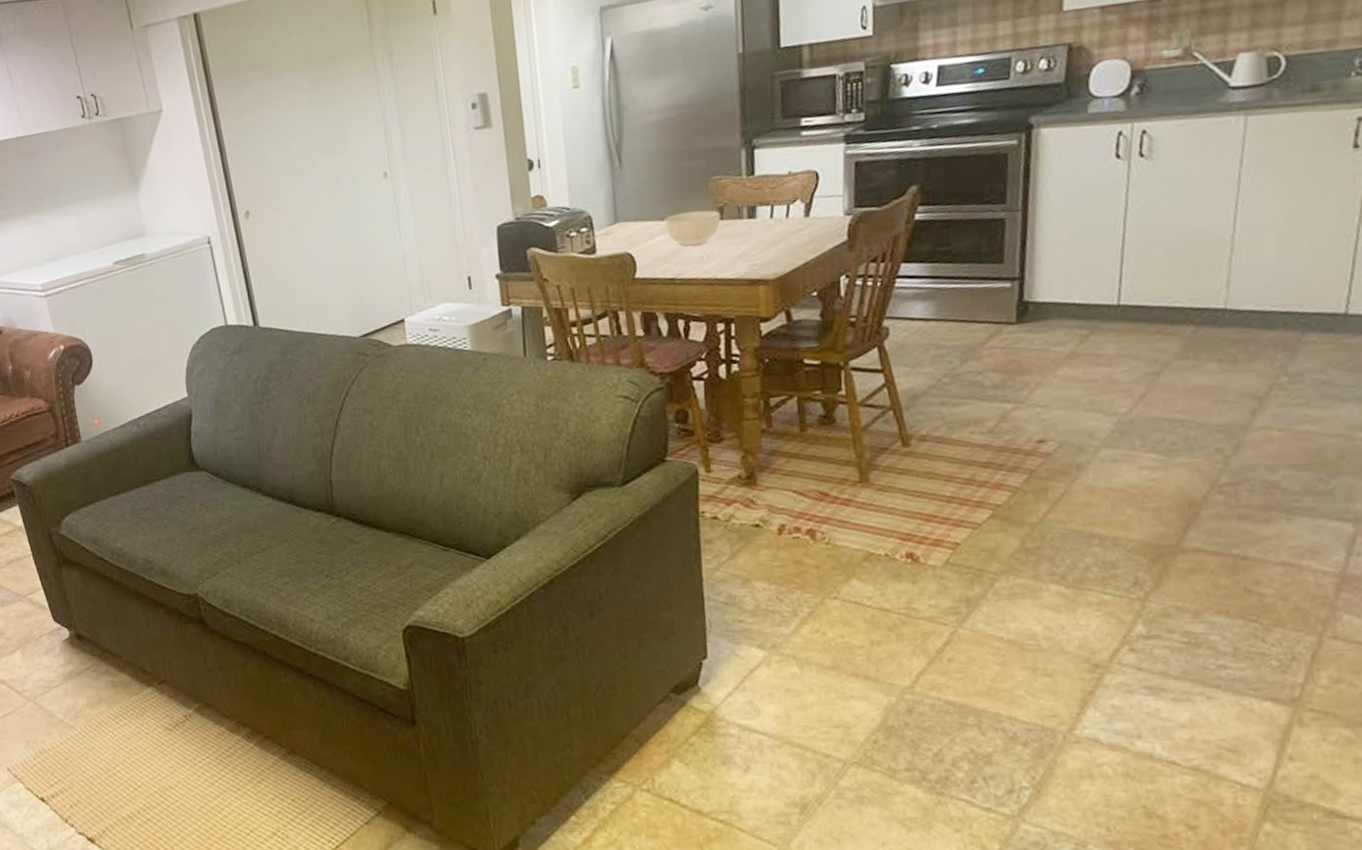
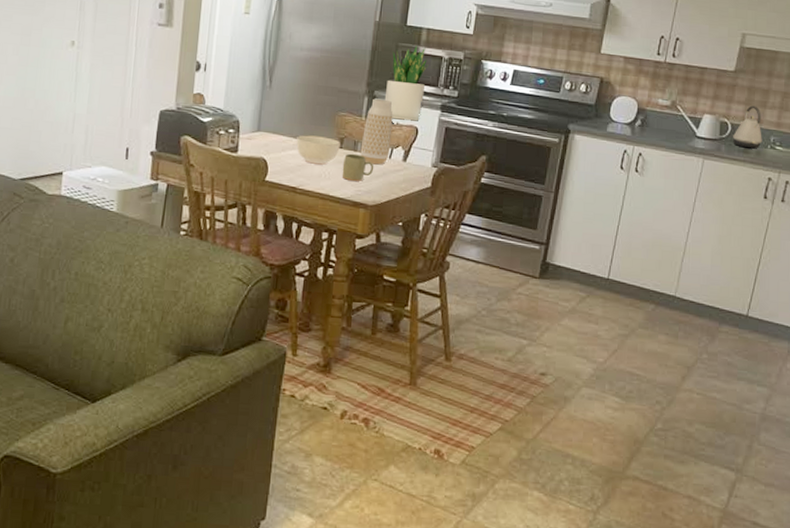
mug: none [727,221,769,256] -> present [342,153,374,181]
vase: none [746,146,786,230] -> present [360,98,393,165]
planter: none [766,70,819,169] -> present [384,46,428,121]
kettle: none [1290,21,1341,86] -> present [733,105,762,149]

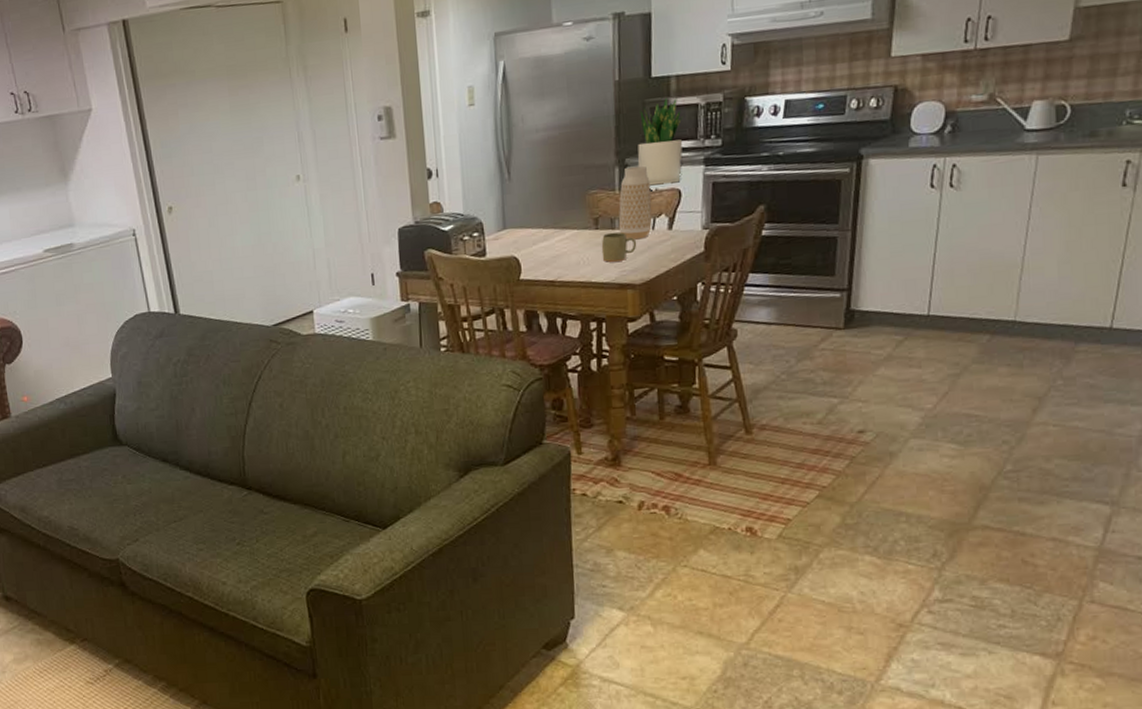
bowl: present [296,134,341,165] -> none [547,220,597,253]
kettle: present [733,105,762,149] -> none [1074,76,1114,132]

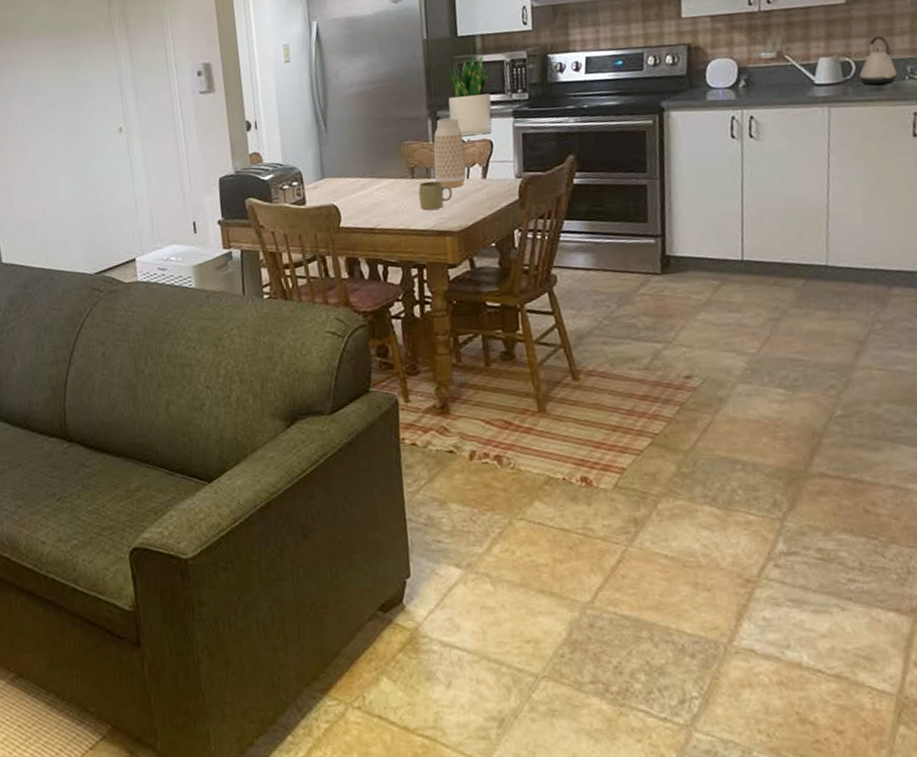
kettle: none [1074,76,1114,132] -> present [859,35,897,86]

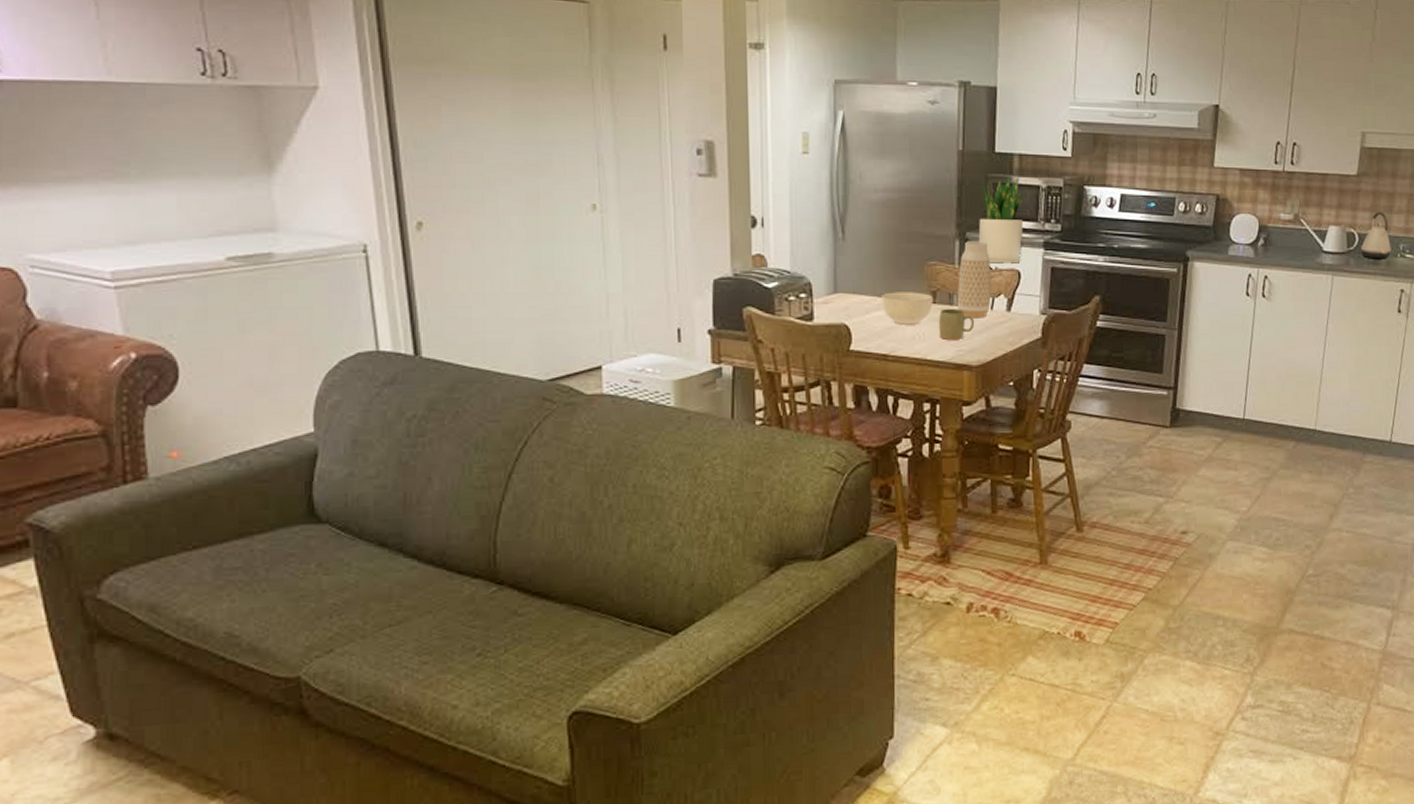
bowl: none [364,169,413,201] -> present [882,292,934,325]

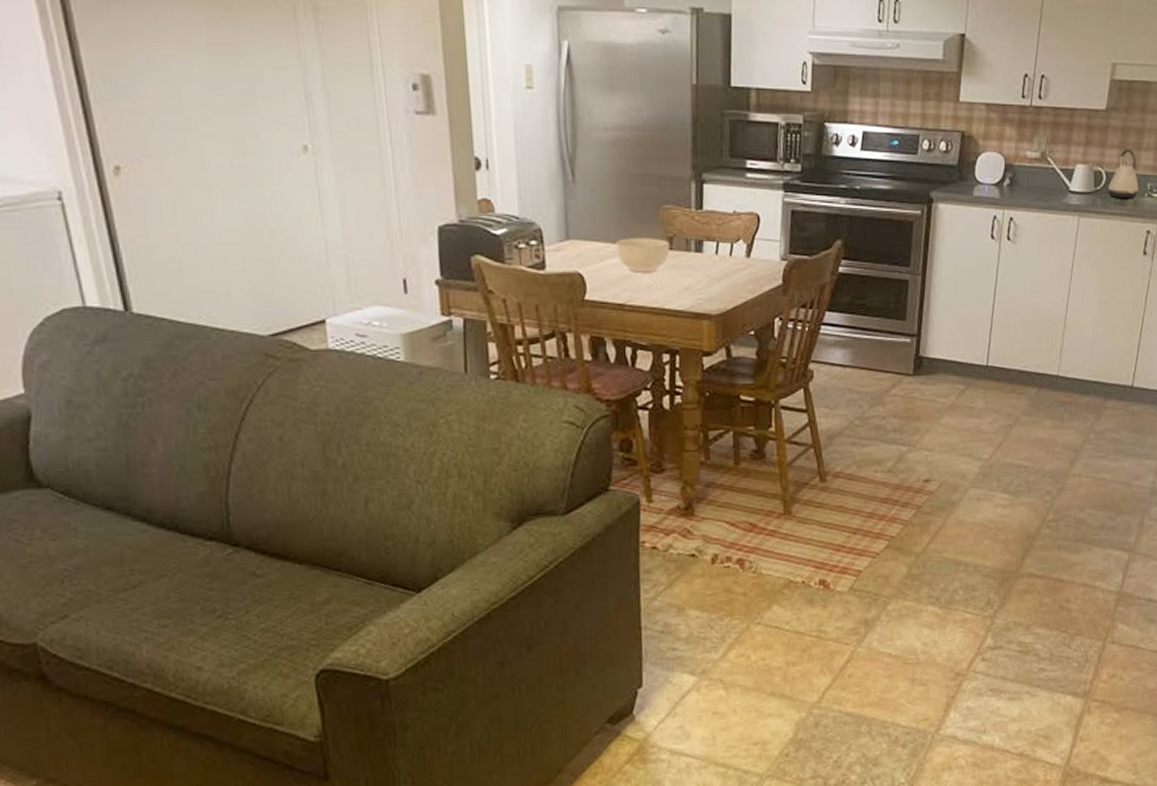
mug: present [938,308,975,340] -> none [675,254,714,288]
vase: present [956,241,992,318] -> none [694,183,730,265]
planter: present [978,176,1025,264] -> none [715,112,763,207]

